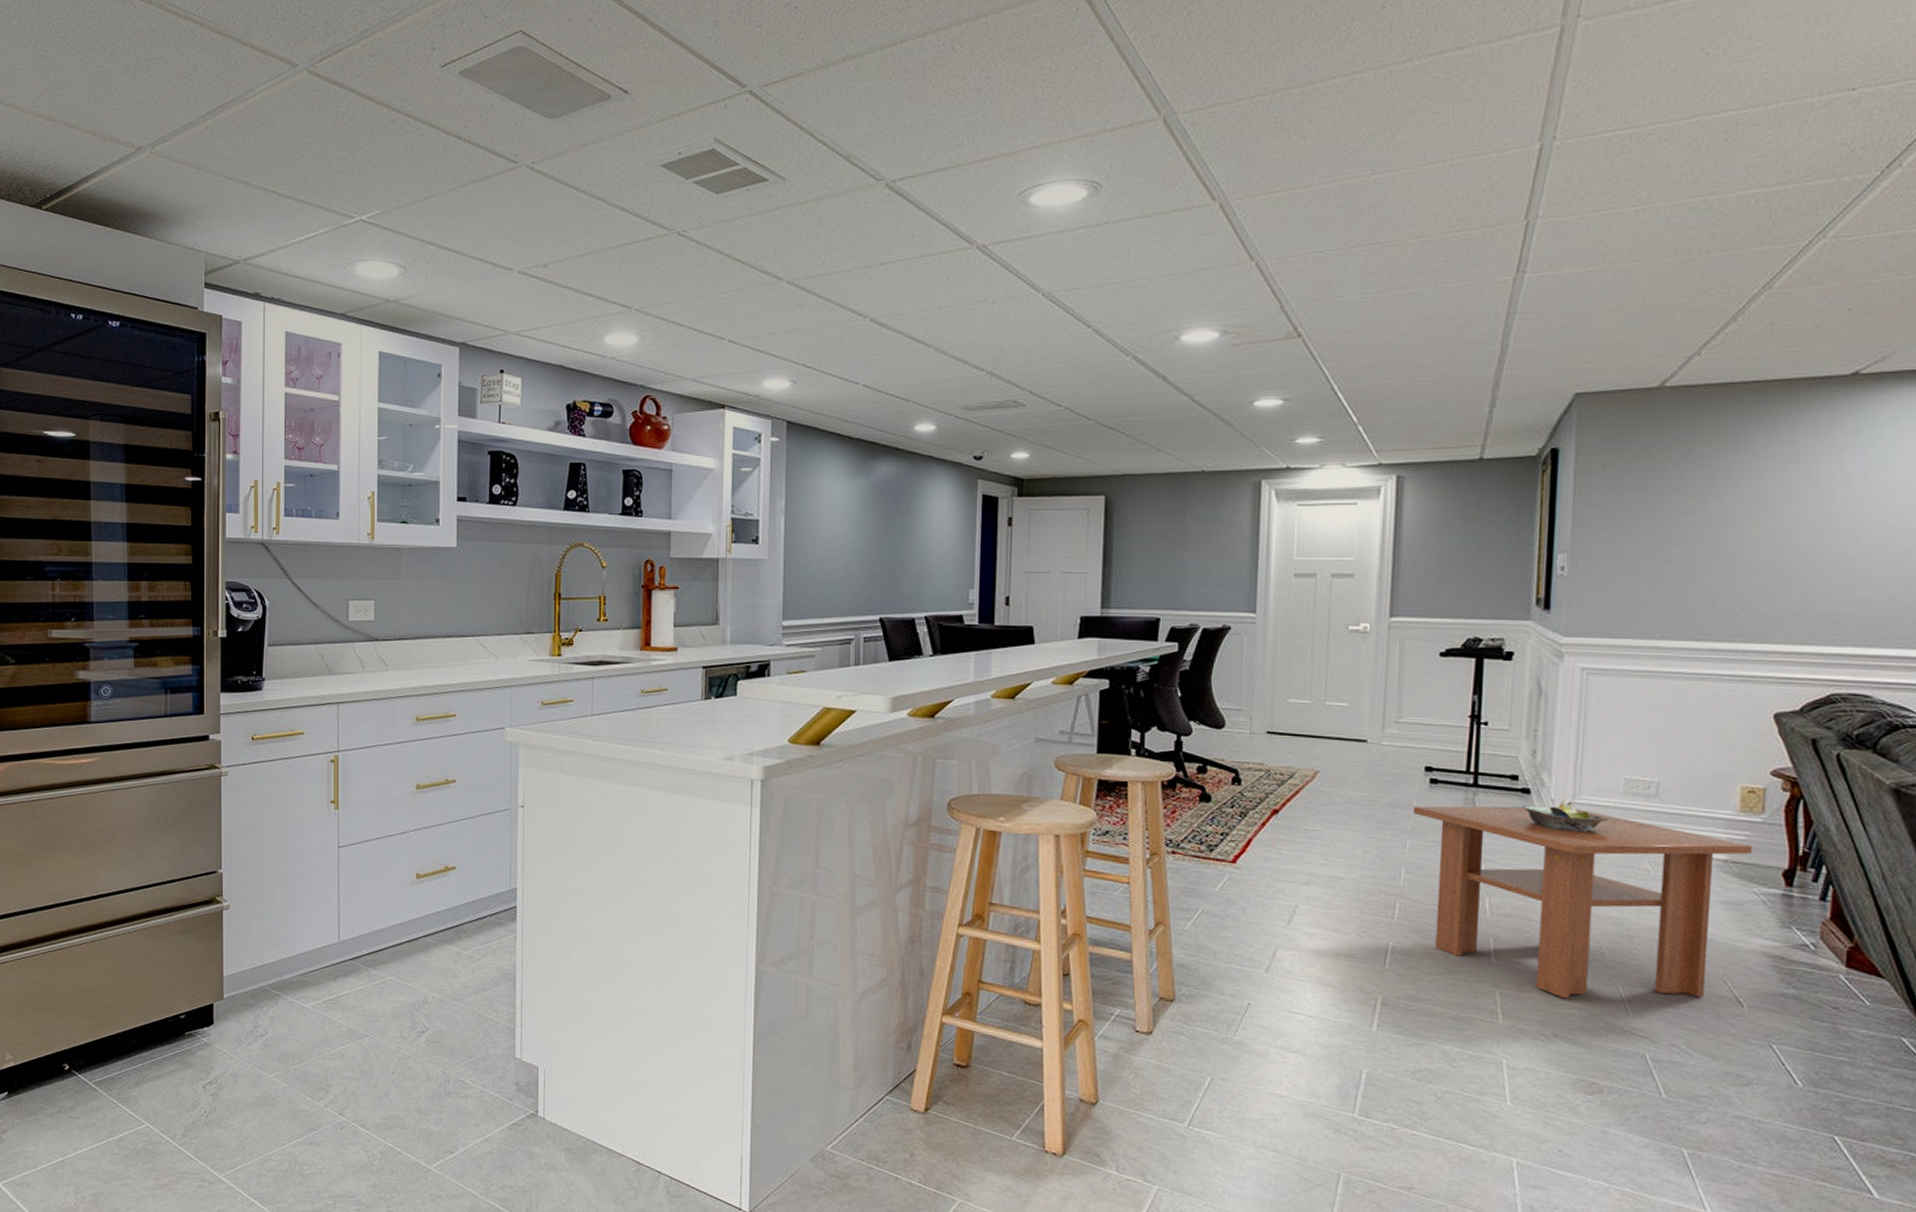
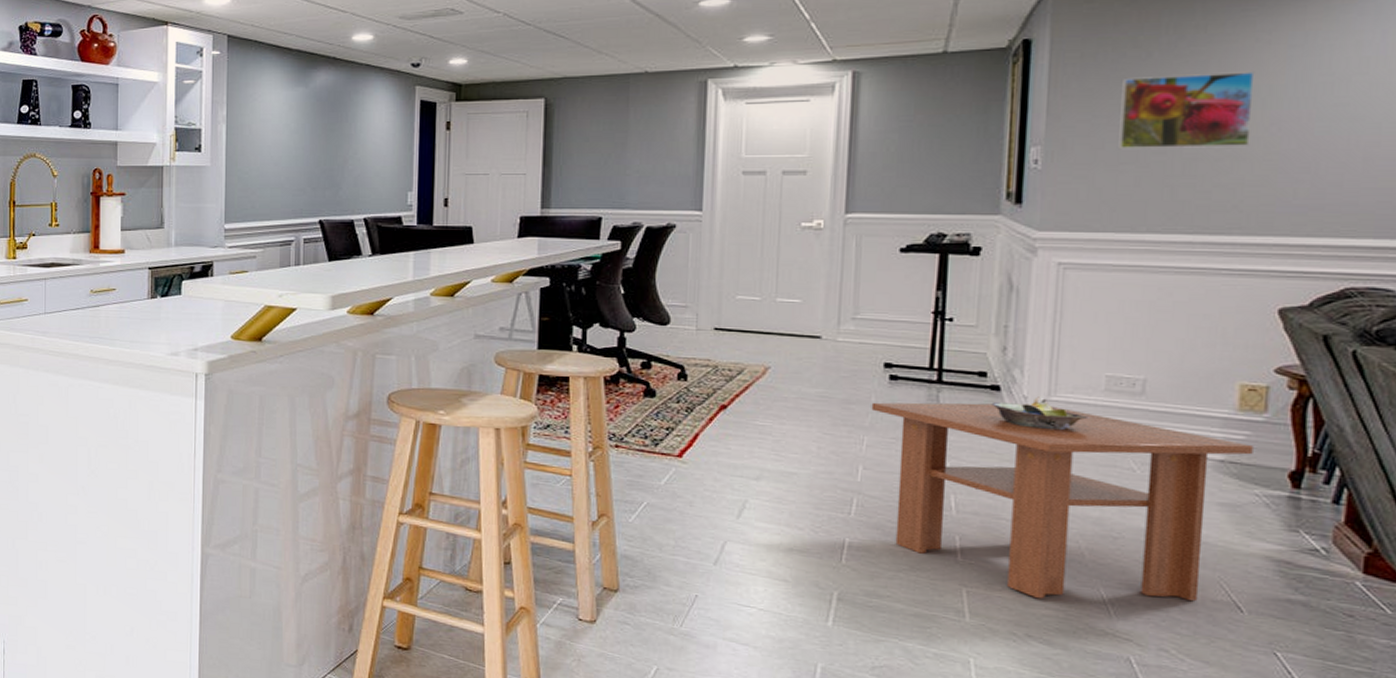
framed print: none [1635,485,1754,558] -> present [1118,71,1255,150]

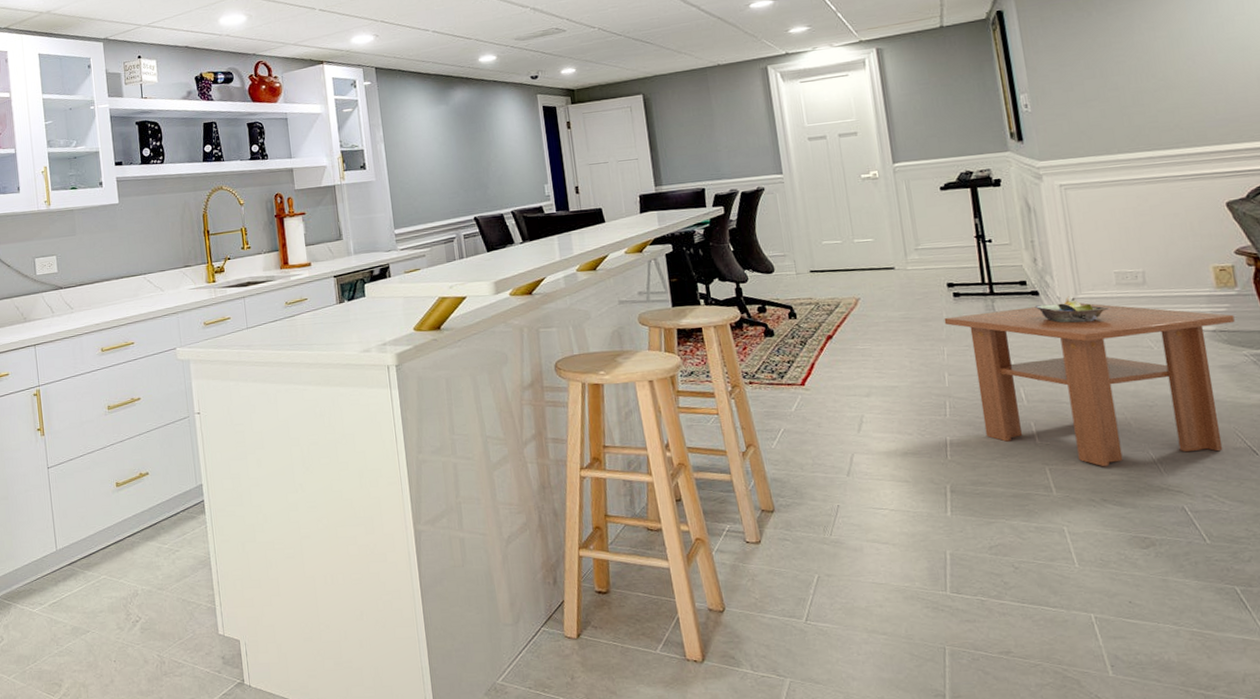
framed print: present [1118,71,1255,150] -> none [1075,20,1176,90]

